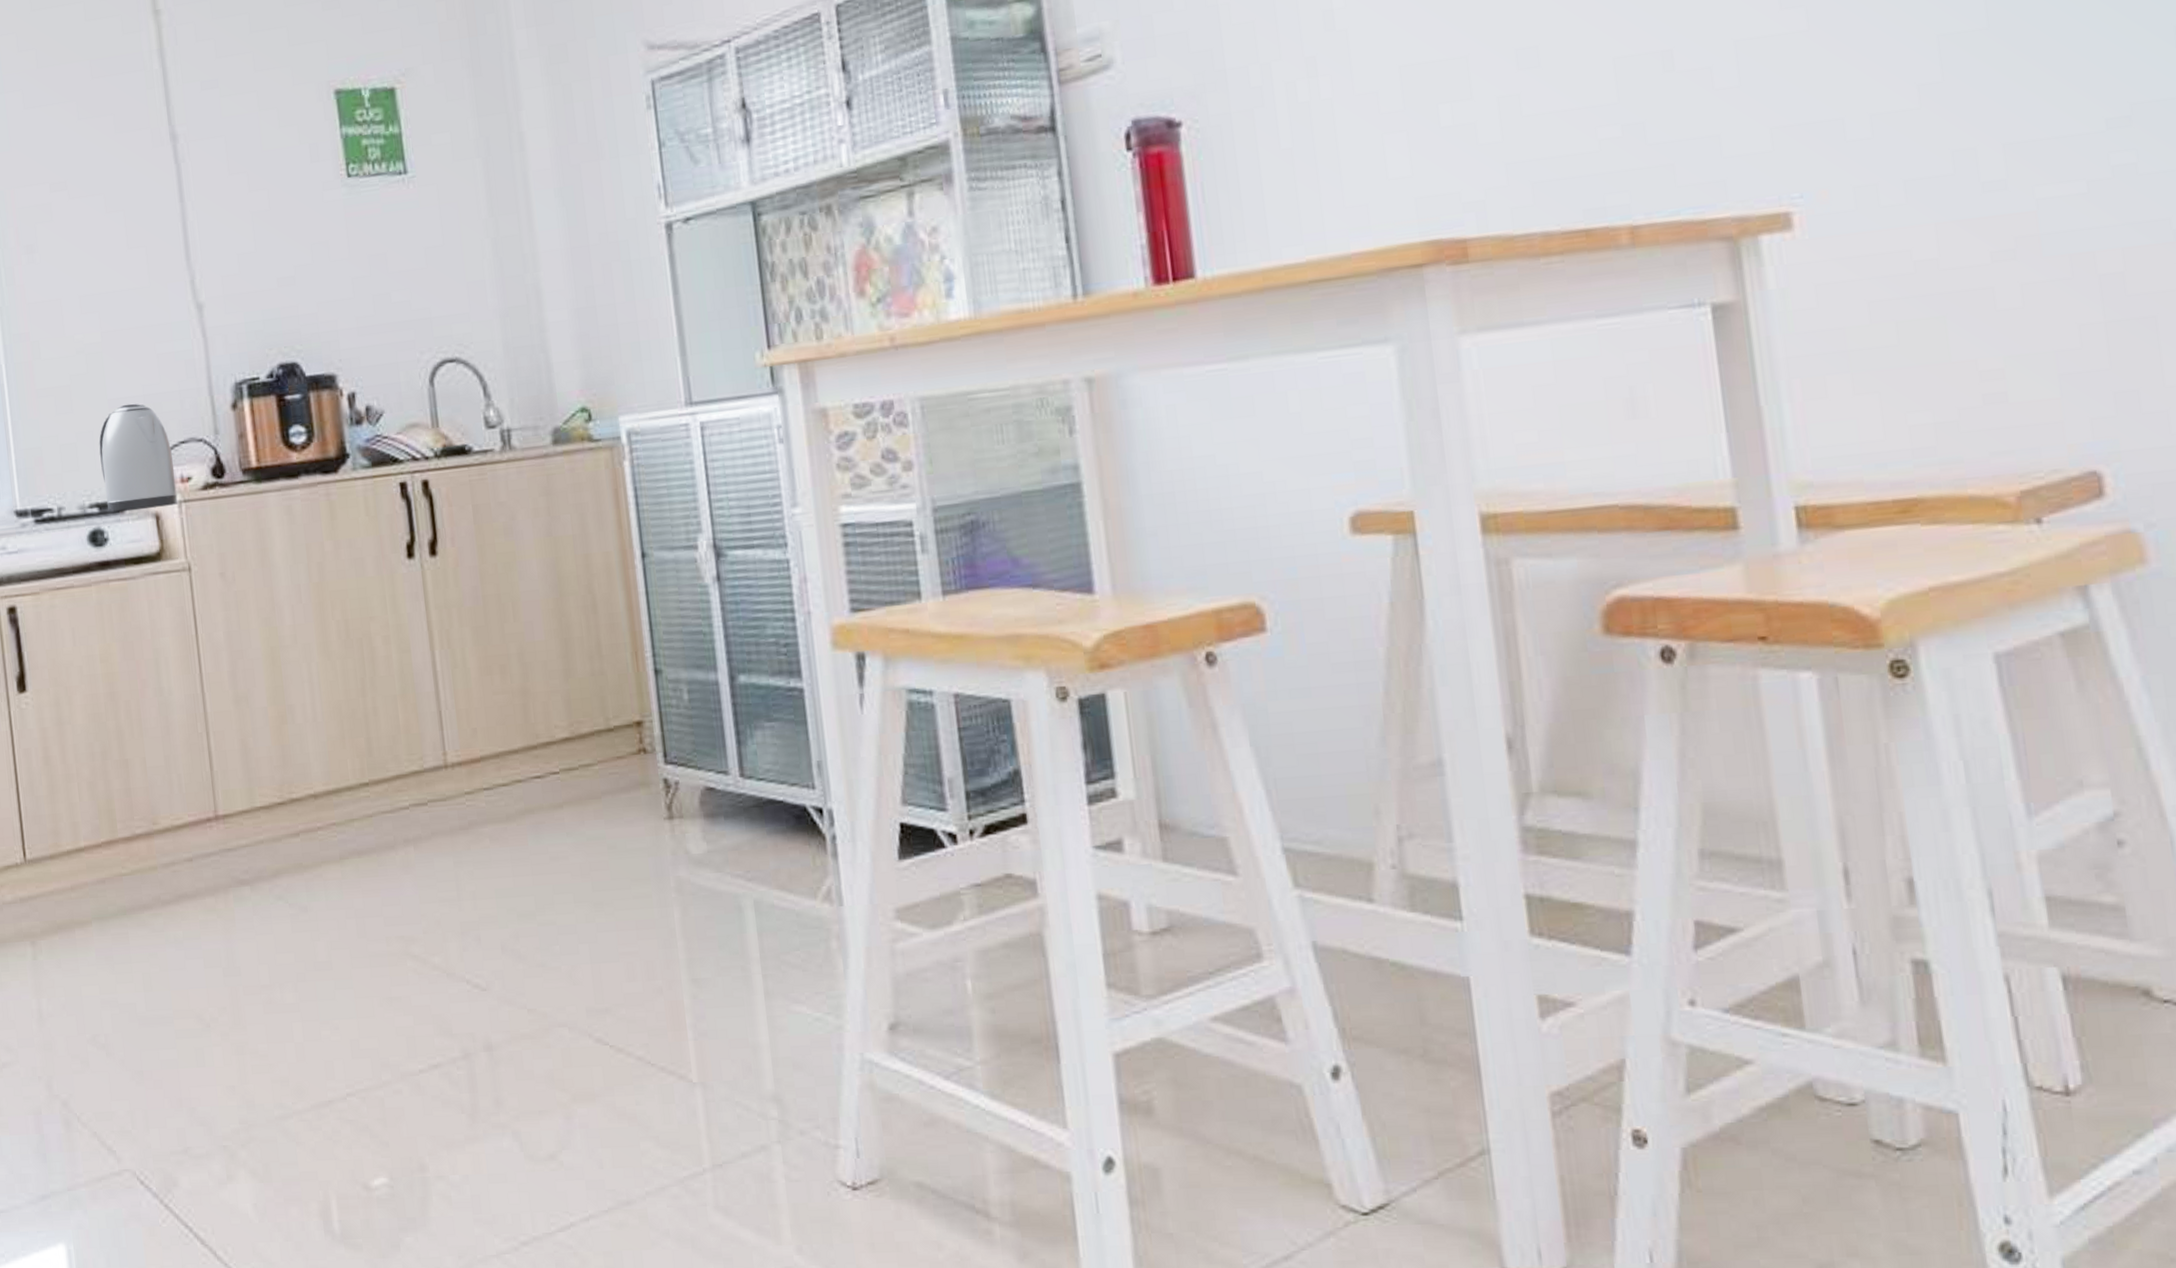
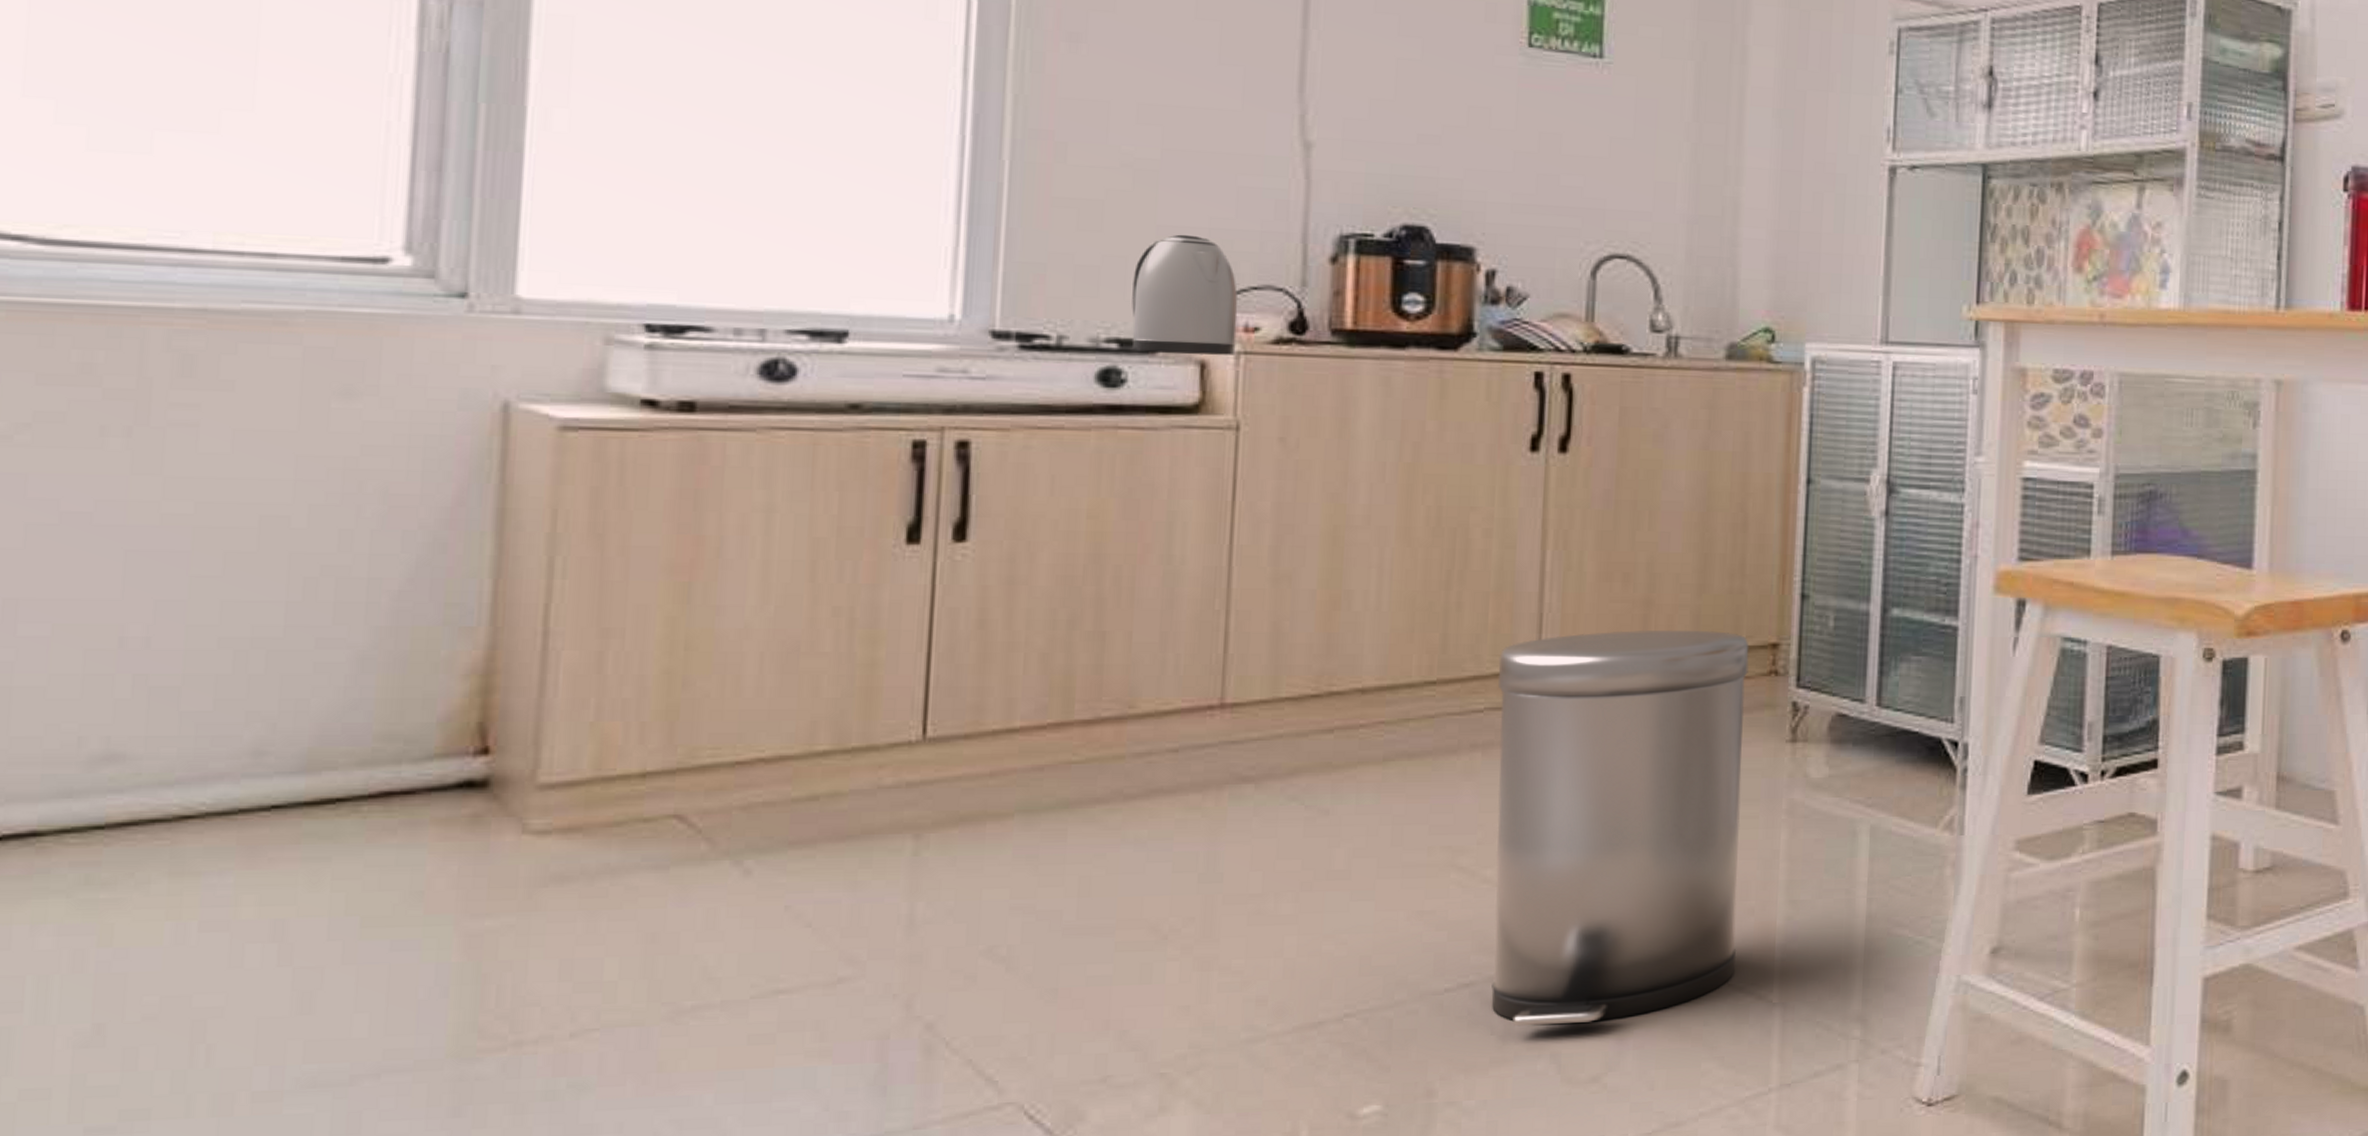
pedal bin: none [413,714,655,1106] -> present [1491,630,1749,1027]

